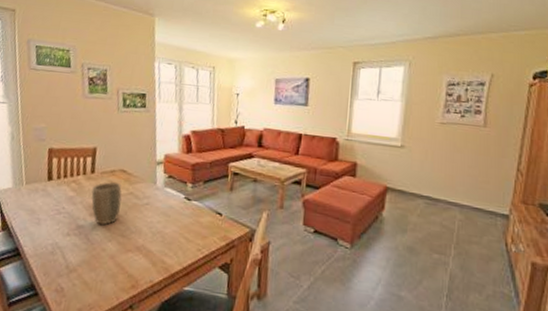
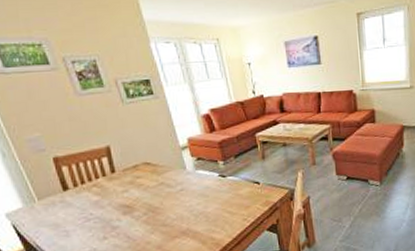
plant pot: present [90,181,122,226] -> none [117,176,155,221]

